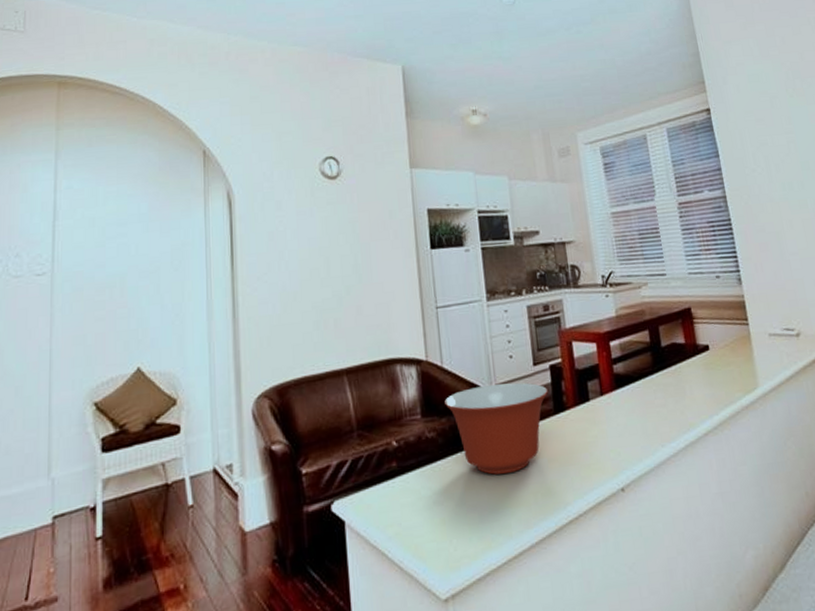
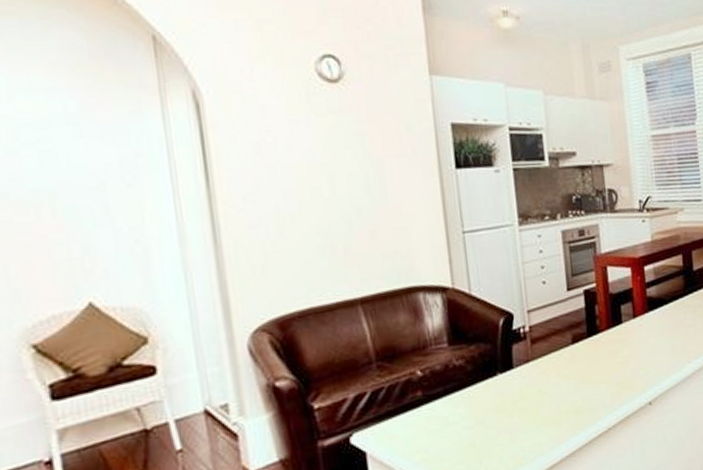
mixing bowl: present [444,382,548,475] -> none [473,308,581,398]

